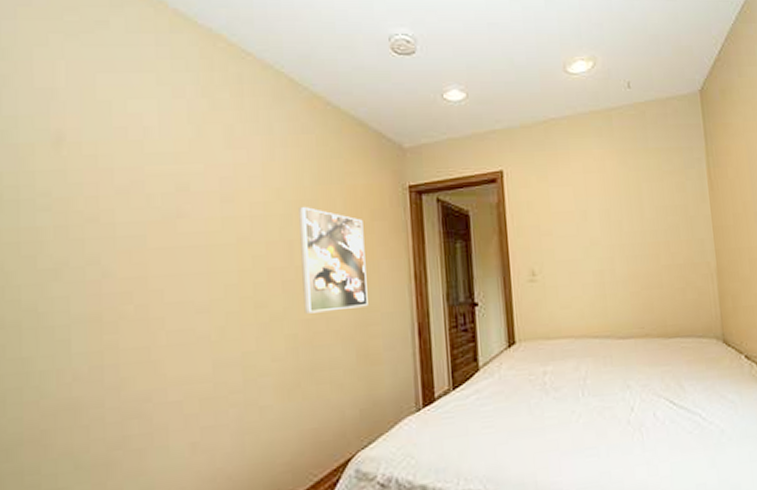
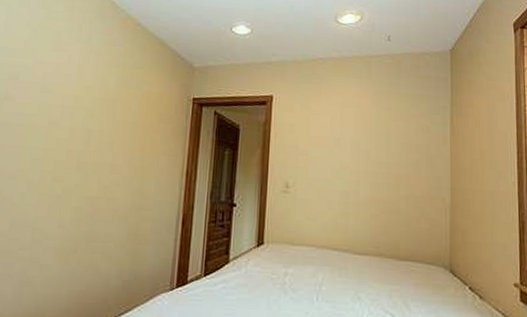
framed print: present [299,206,368,314] -> none [91,103,151,194]

